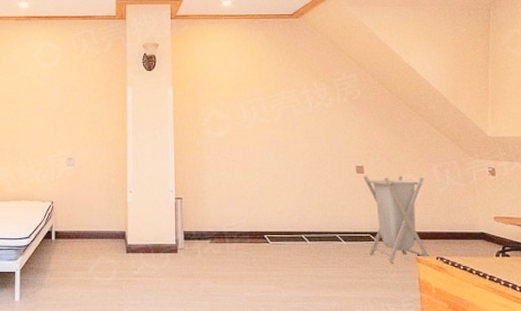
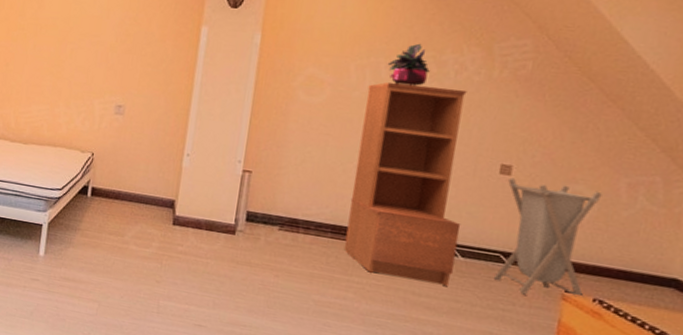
bookshelf: none [256,114,341,266] -> present [344,82,467,286]
potted plant: none [265,84,295,117] -> present [387,43,430,86]

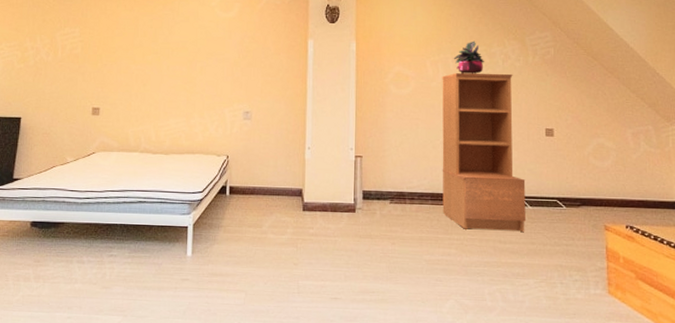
laundry hamper: present [493,178,603,297] -> none [553,138,620,230]

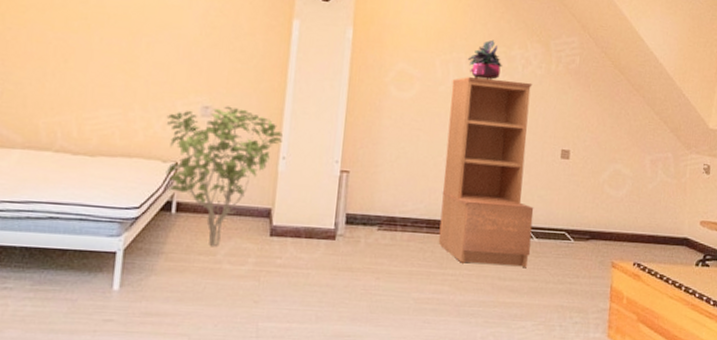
shrub: none [218,110,307,220] -> present [165,106,283,246]

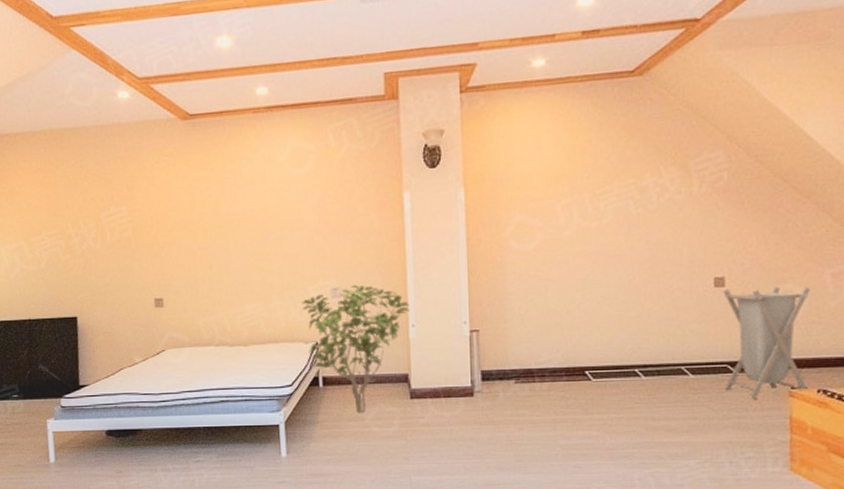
bookshelf: present [438,77,534,267] -> none [577,211,687,407]
potted plant: present [467,39,502,80] -> none [591,172,633,218]
laundry hamper: none [561,161,634,267] -> present [724,286,811,399]

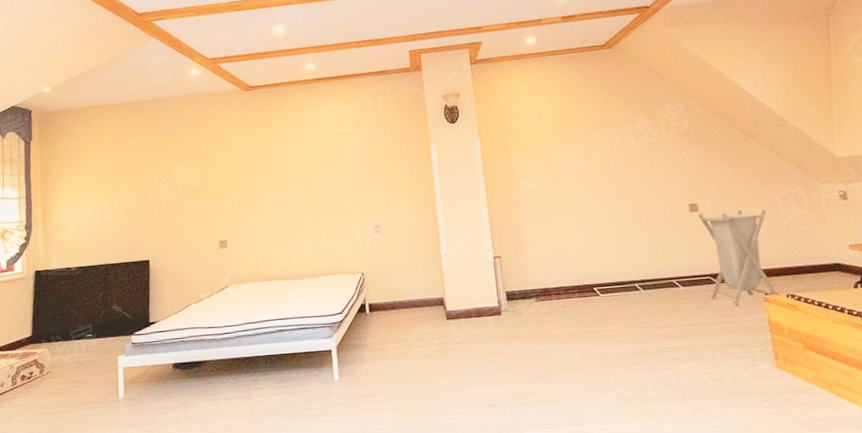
shrub: present [302,285,409,412] -> none [348,221,441,334]

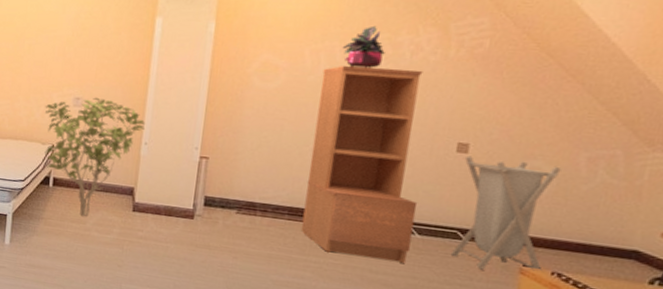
shrub: none [348,221,441,334] -> present [44,97,145,216]
bookshelf: none [573,151,680,319] -> present [301,66,423,263]
potted plant: none [582,122,616,159] -> present [342,25,385,68]

